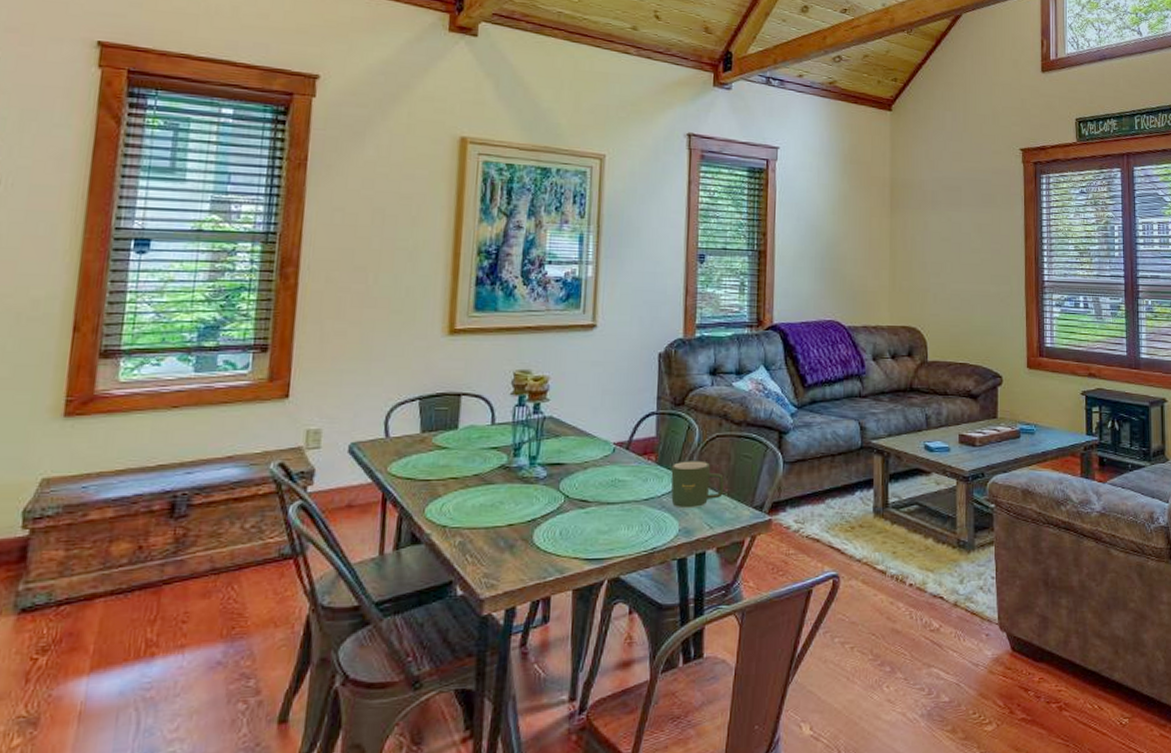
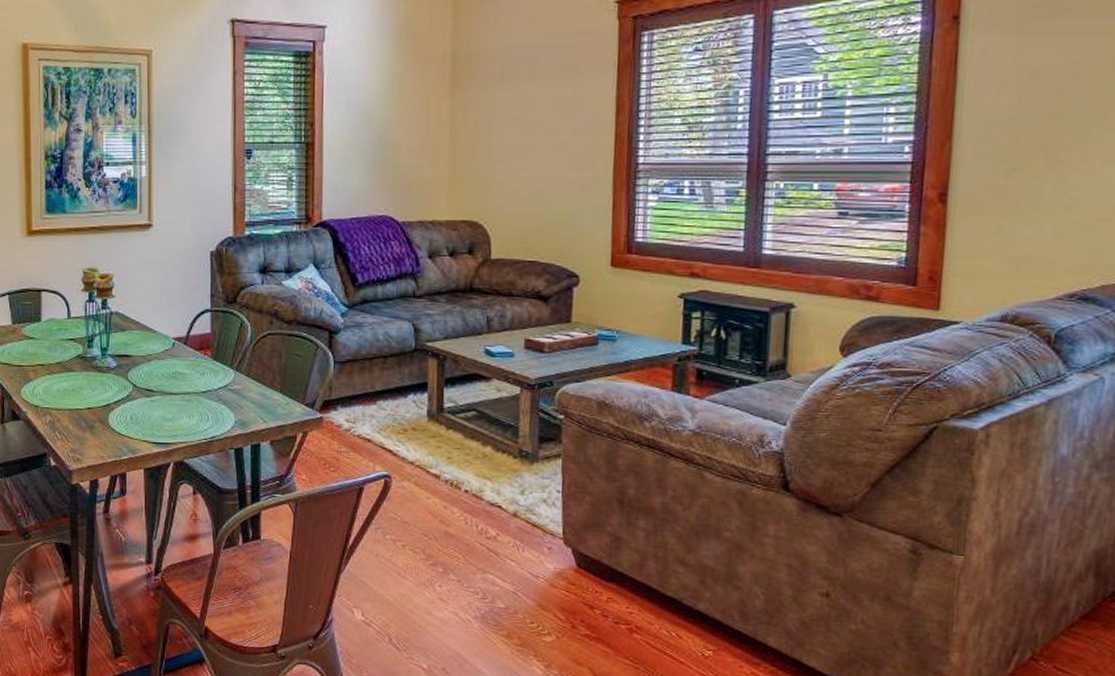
mug: present [670,461,725,509] -> none [226,357,277,403]

